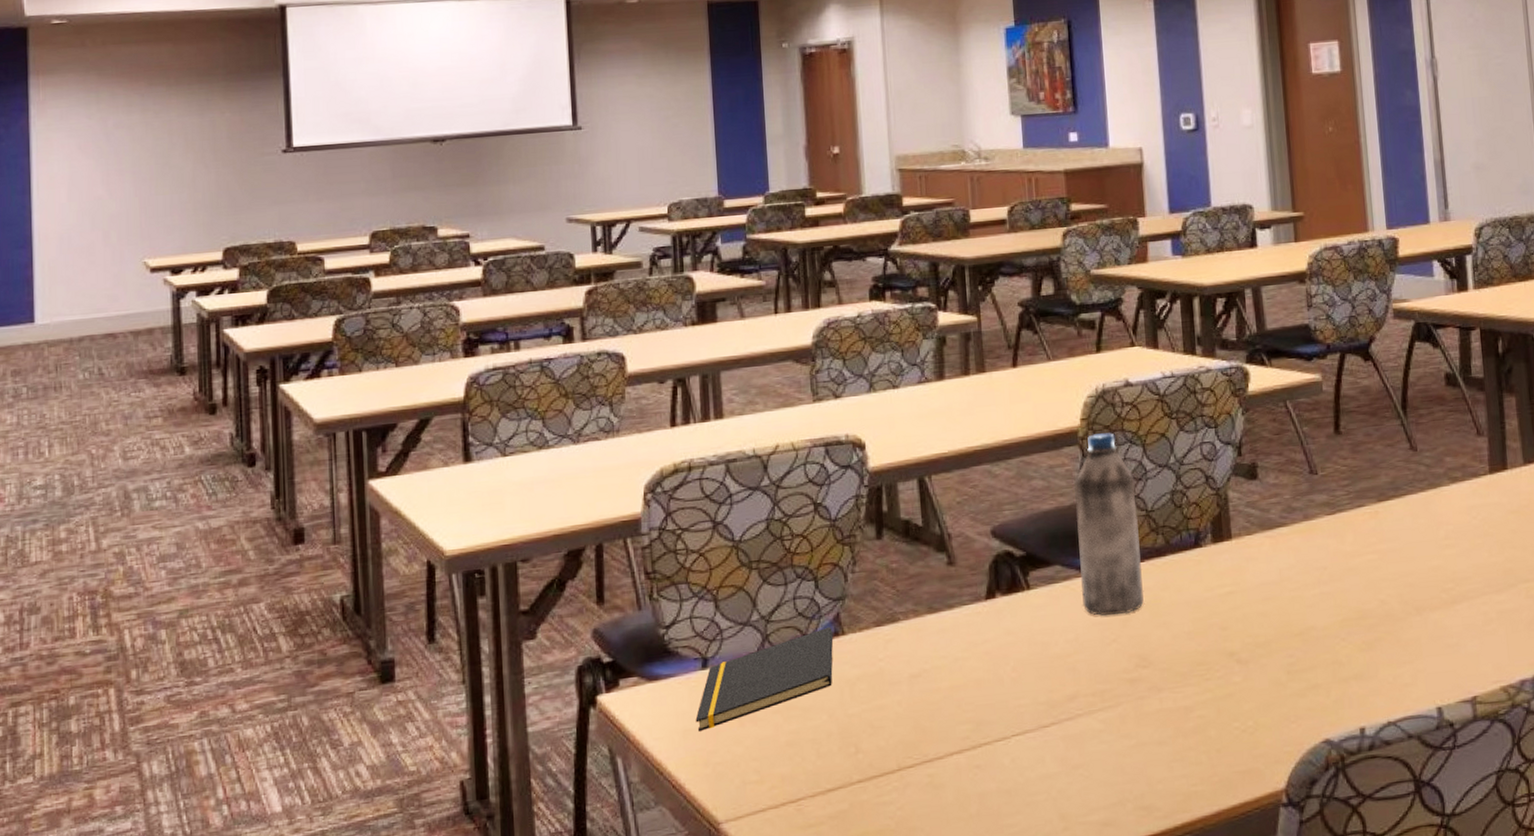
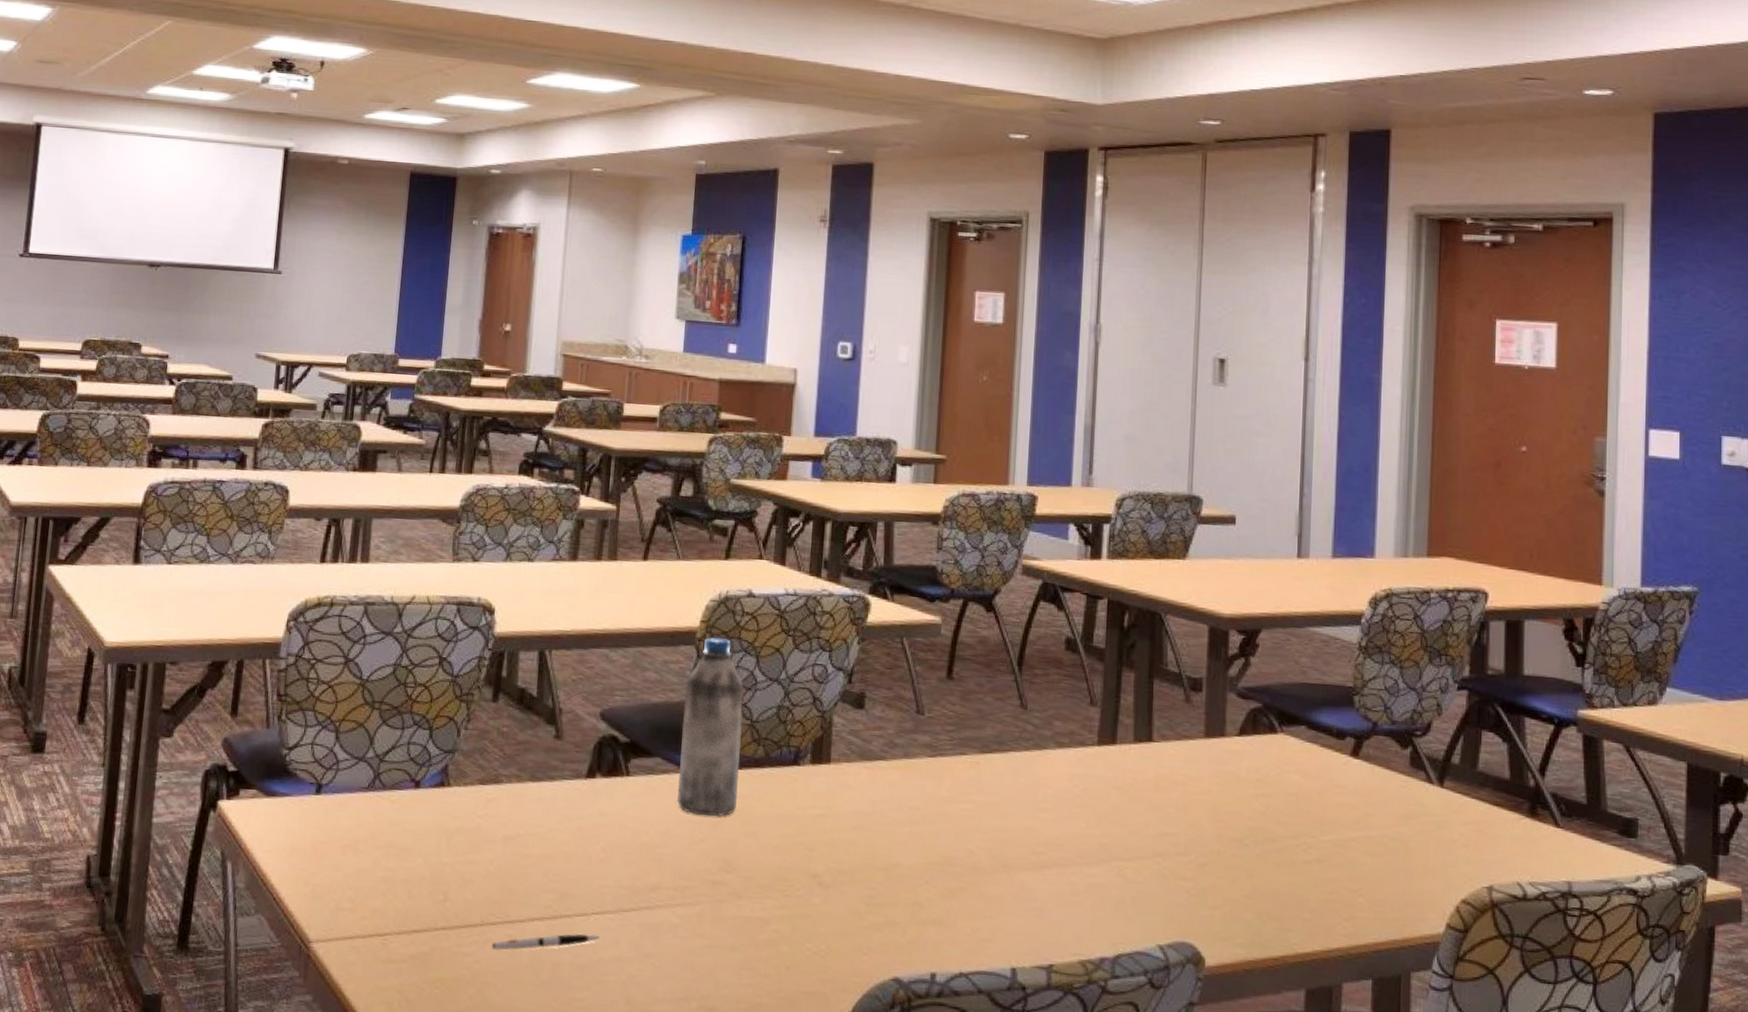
notepad: present [695,626,834,732] -> none [302,776,440,852]
pen: none [913,757,1024,793] -> present [492,933,600,951]

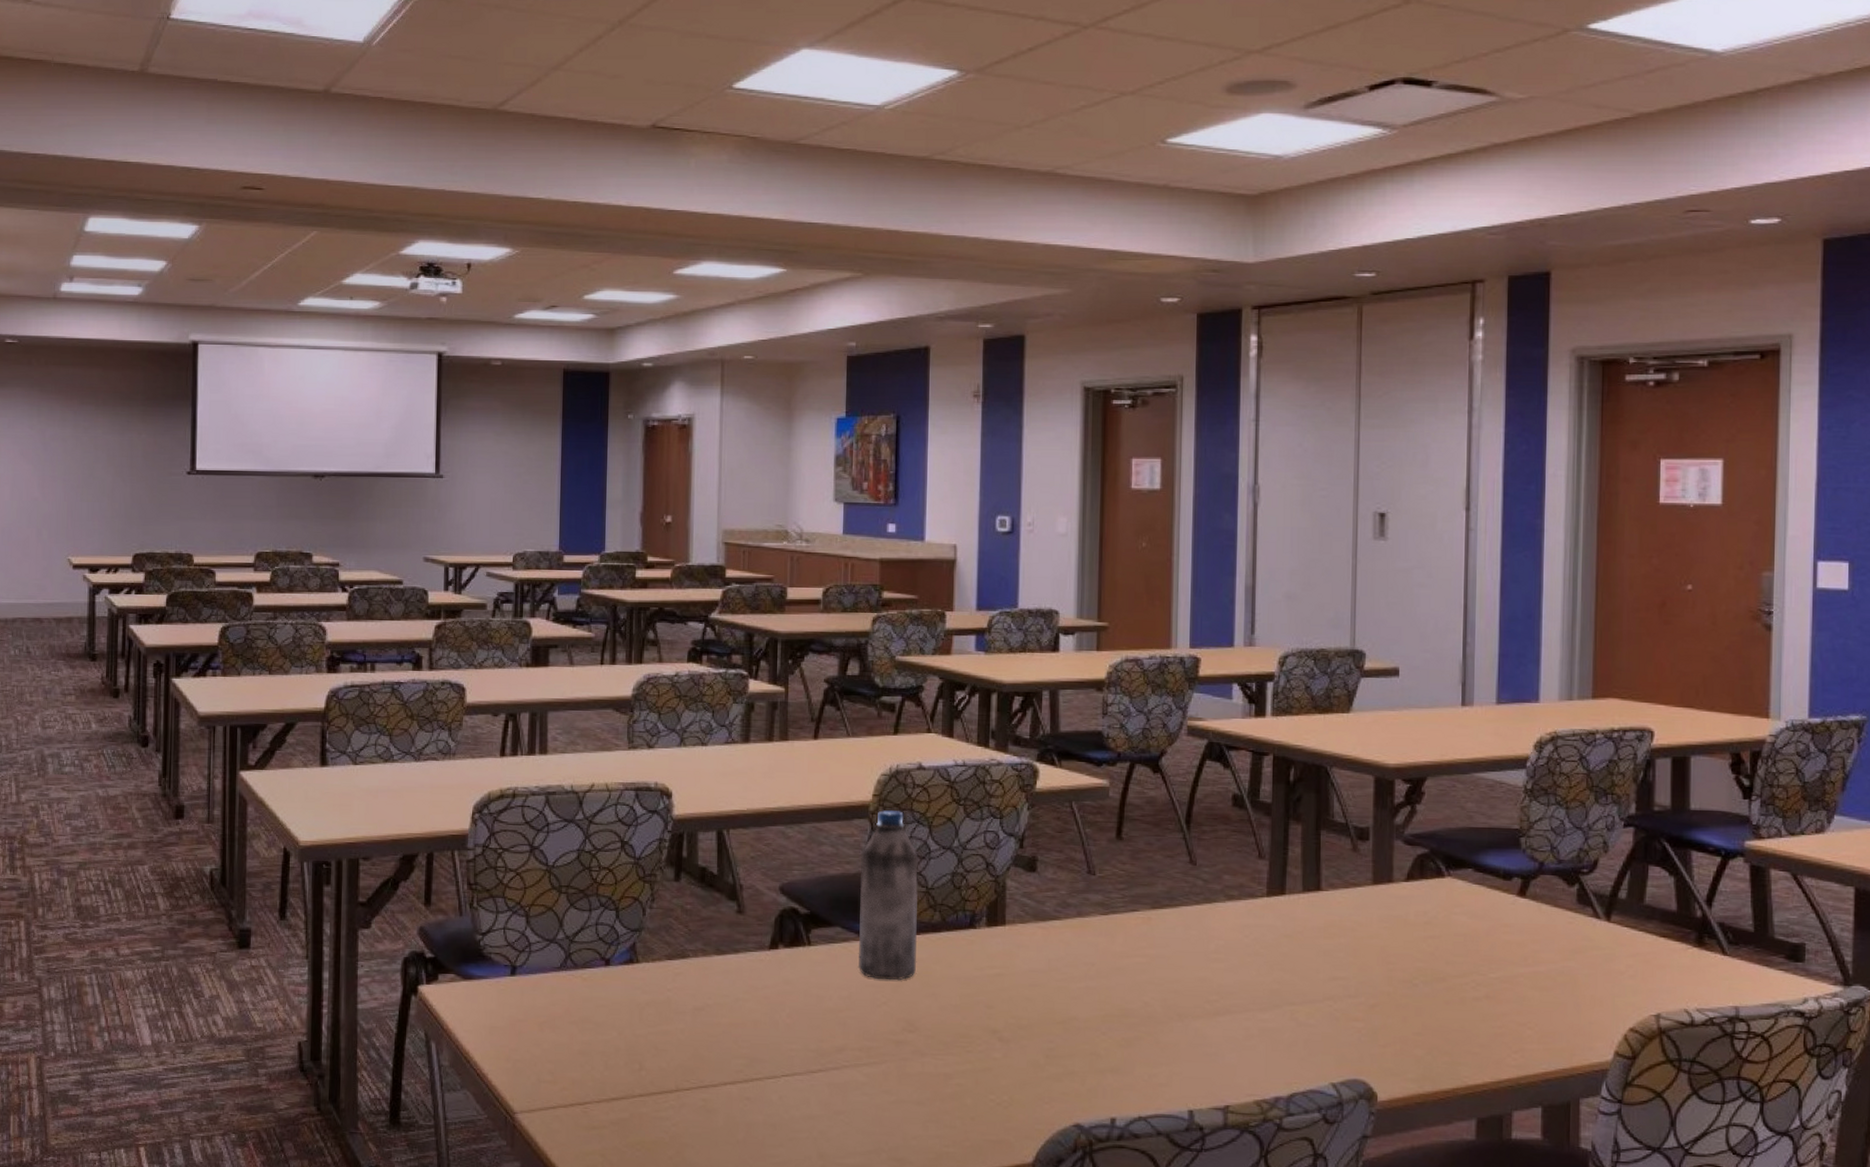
pen: present [492,933,600,951] -> none [688,1095,790,1114]

